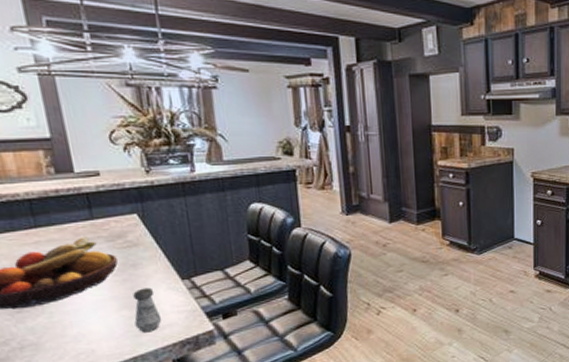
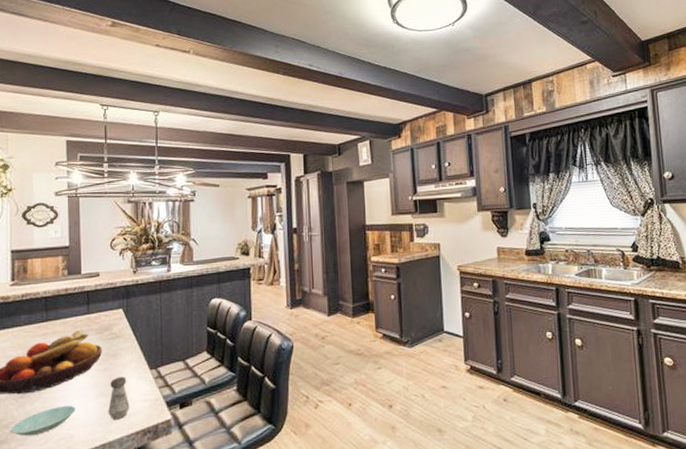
saucer: none [10,319,93,353] -> present [10,406,75,437]

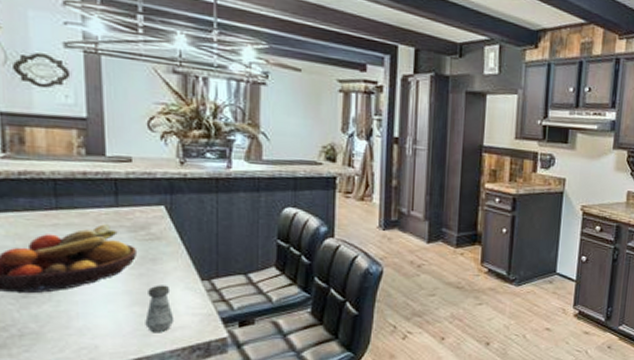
saucer: present [10,406,75,437] -> none [9,312,101,343]

